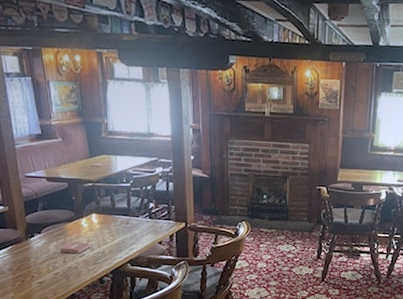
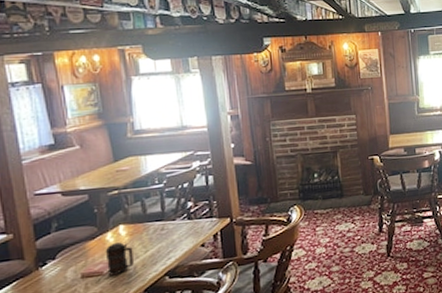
beer mug: none [80,228,103,255] -> present [105,242,134,276]

